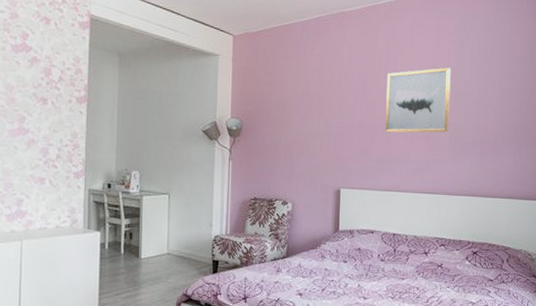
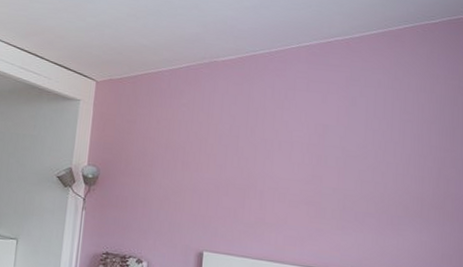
wall art: present [384,67,451,133] -> none [258,125,340,199]

